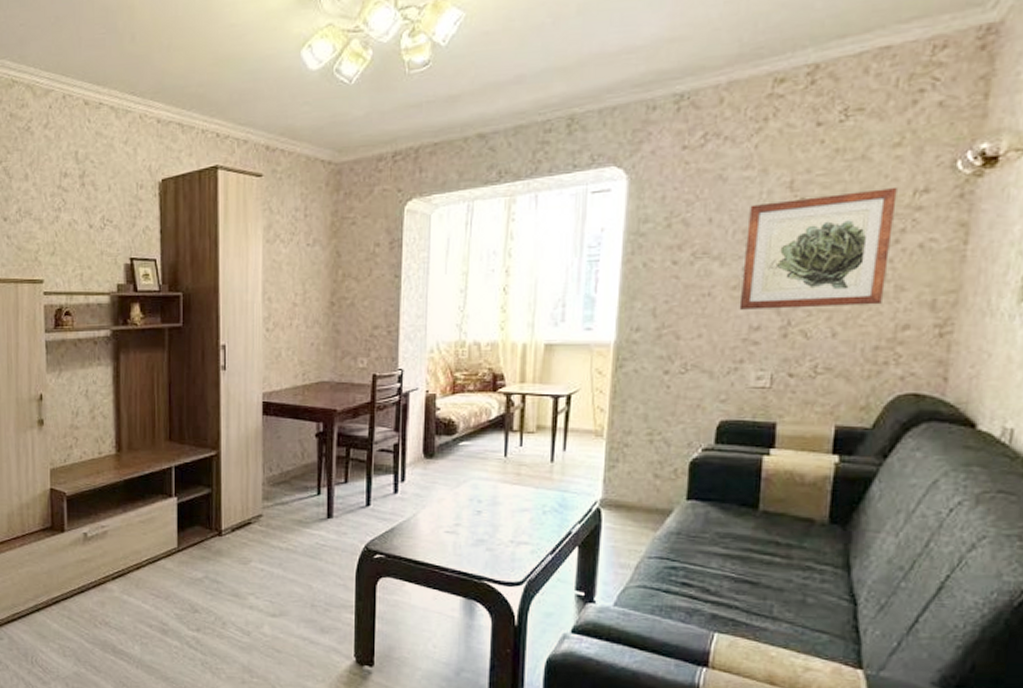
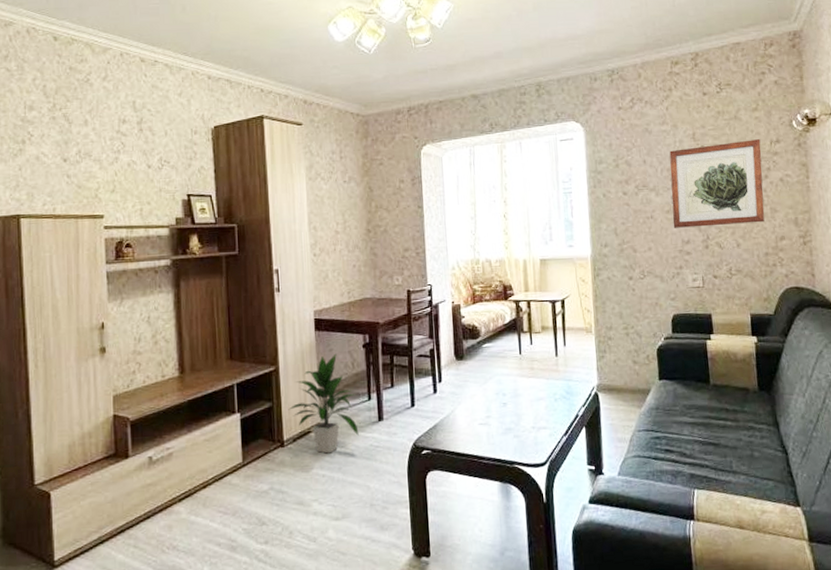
indoor plant: none [228,441,304,548] -> present [288,353,359,454]

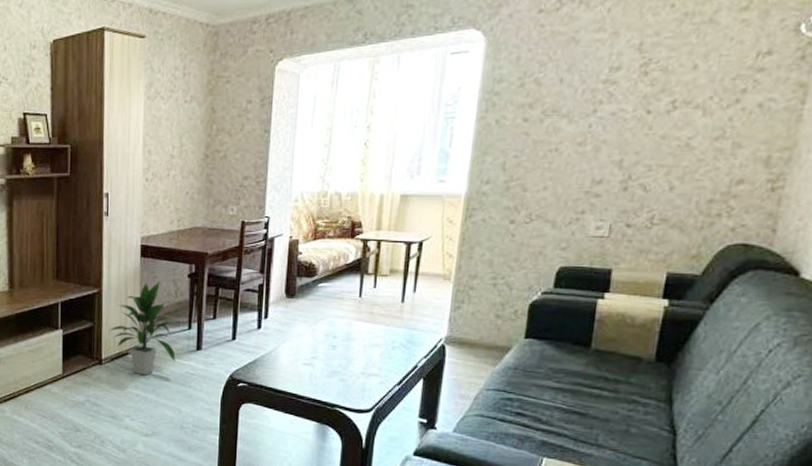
wall art: present [669,139,765,228] -> none [583,50,742,164]

